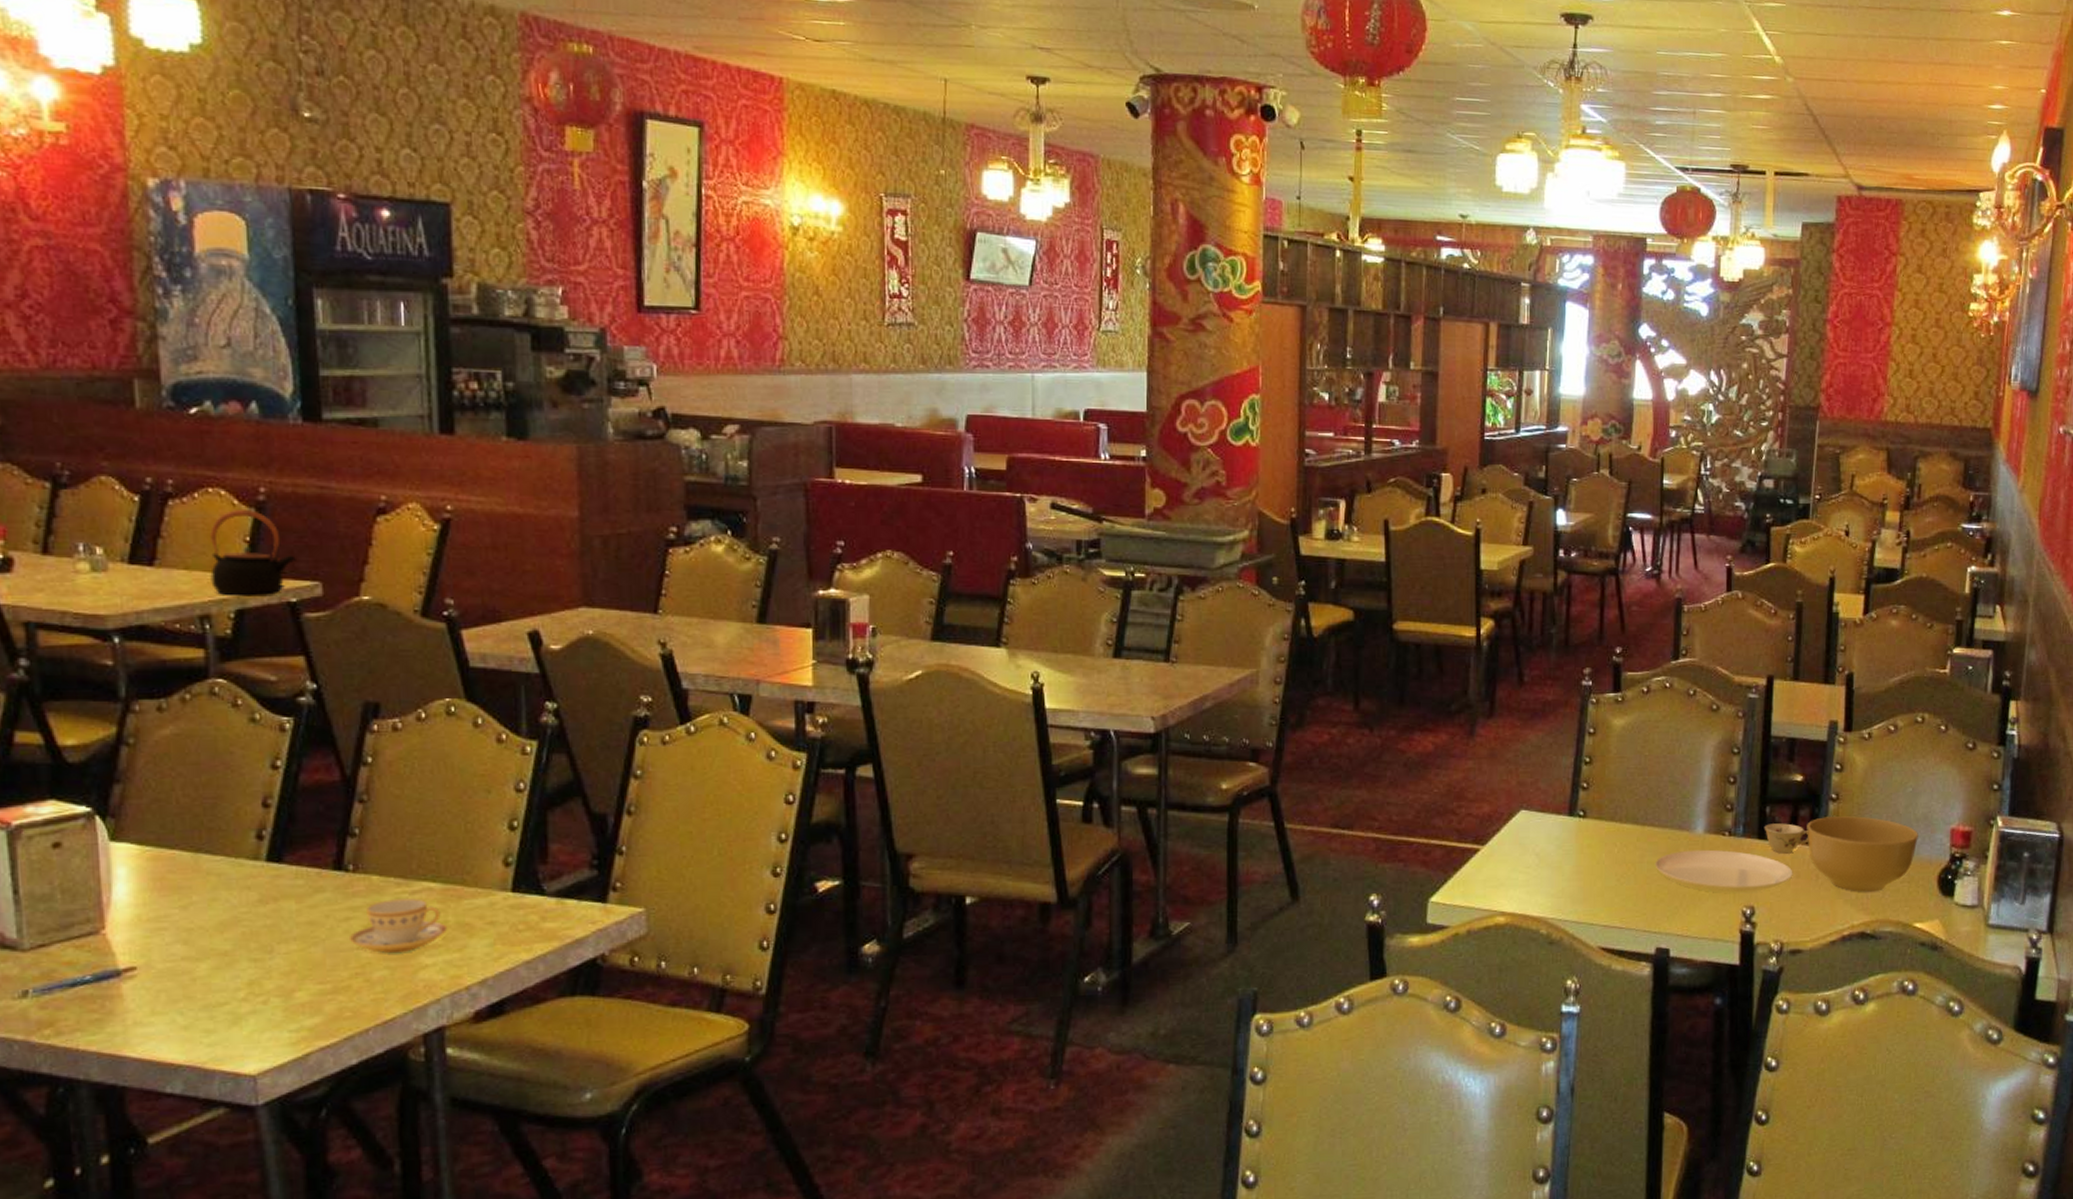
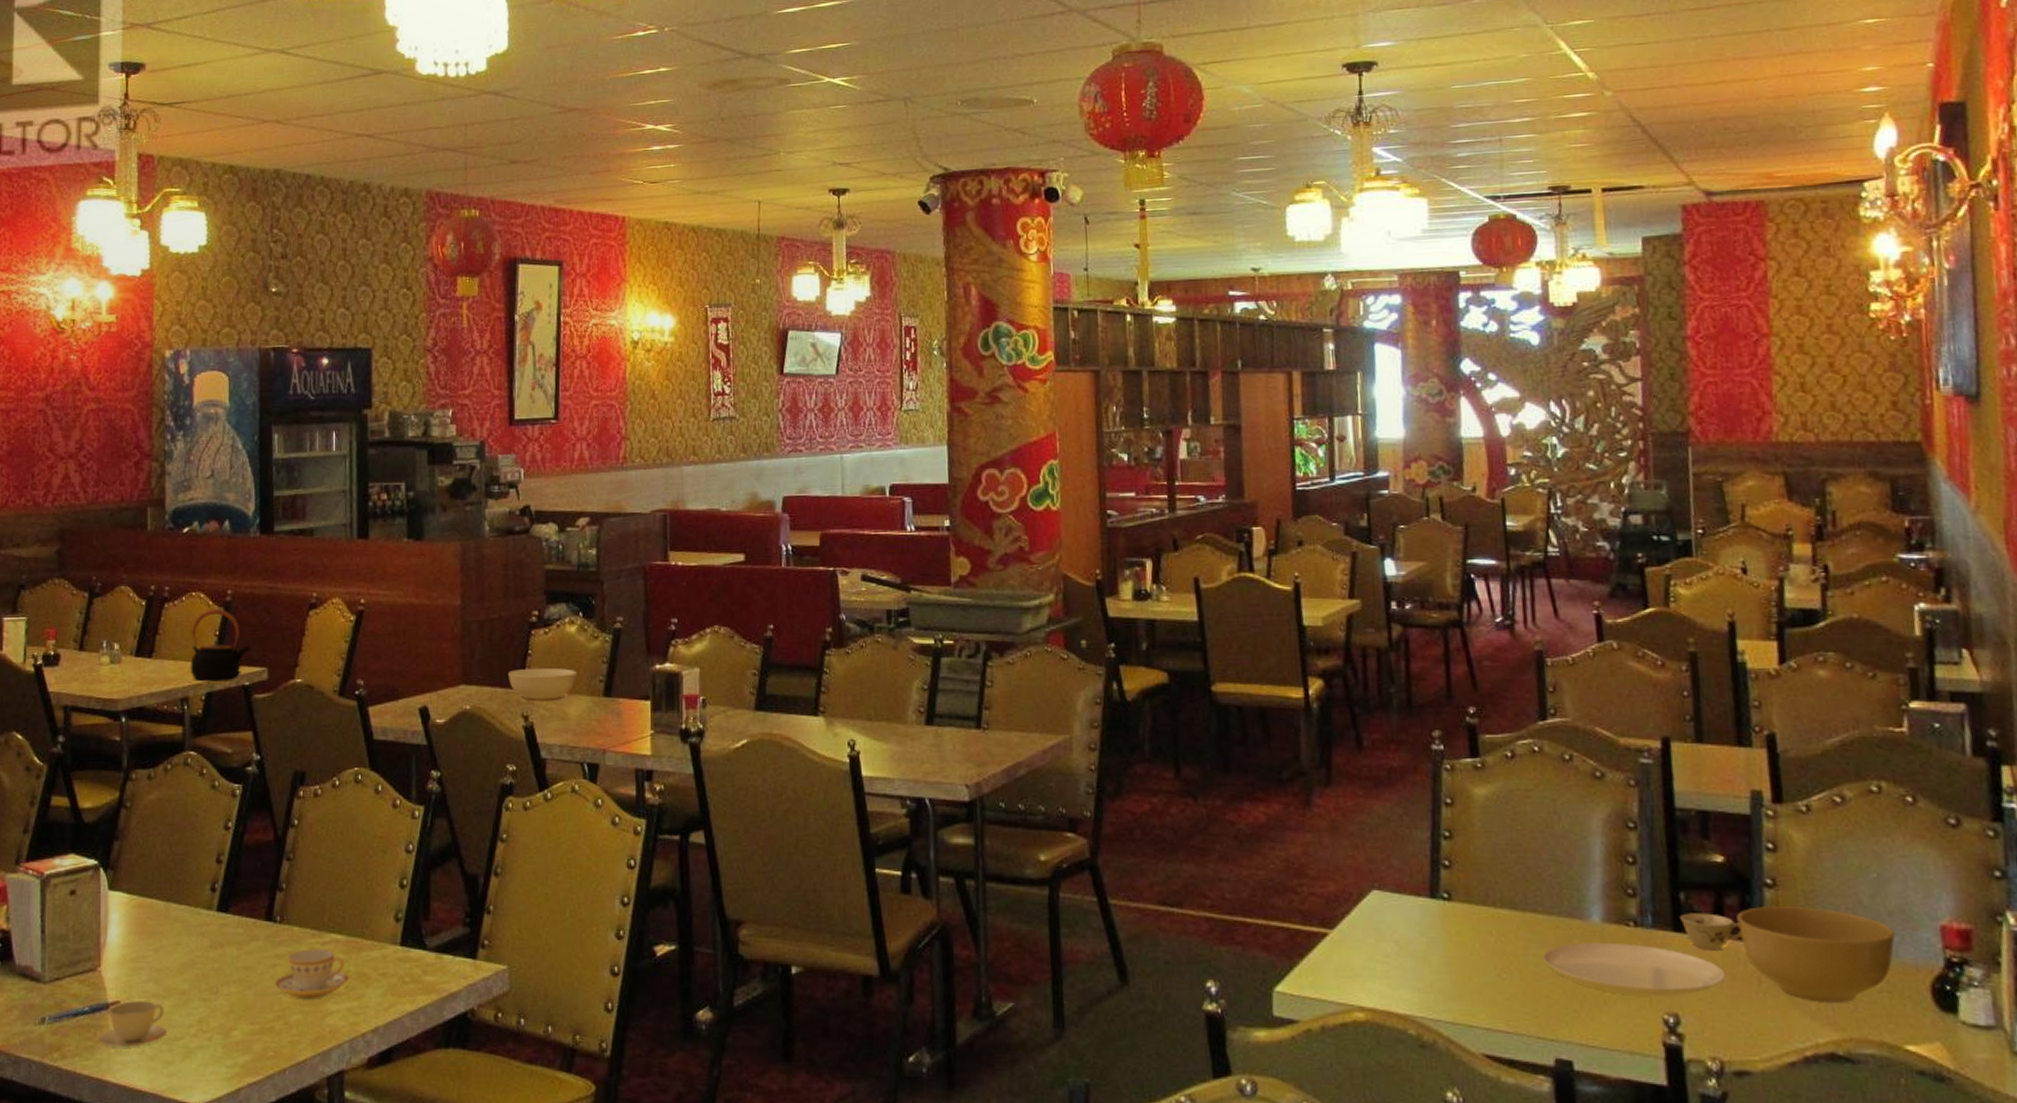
teacup: none [109,965,205,1018] -> present [99,1001,167,1047]
bowl: none [639,590,726,627] -> present [507,667,578,702]

